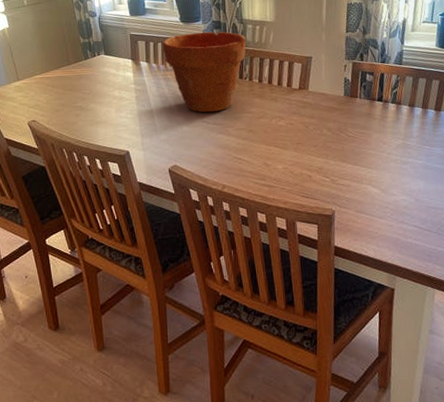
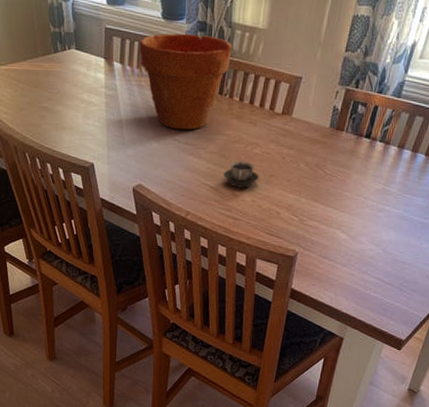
cup: none [253,133,287,158] -> present [223,160,260,188]

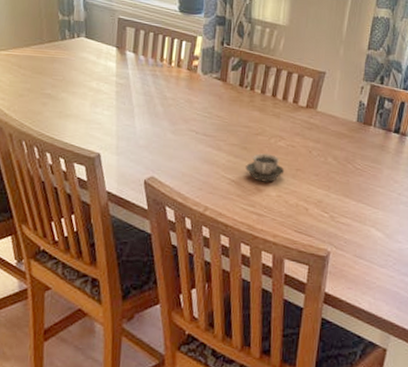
flower pot: present [139,33,232,130] -> none [154,26,253,121]

